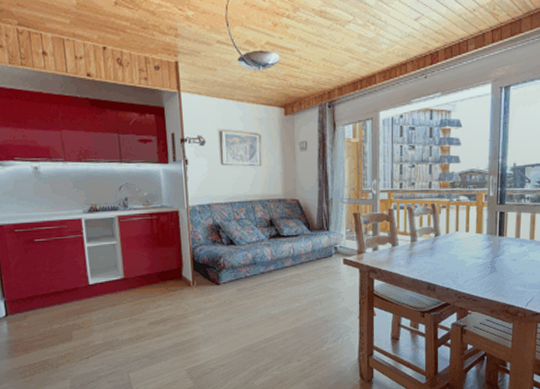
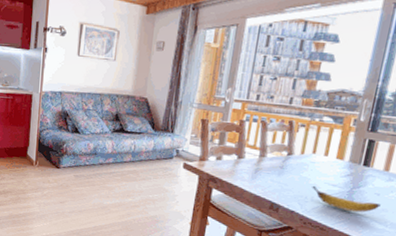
banana: none [460,261,518,280] -> present [312,185,381,213]

